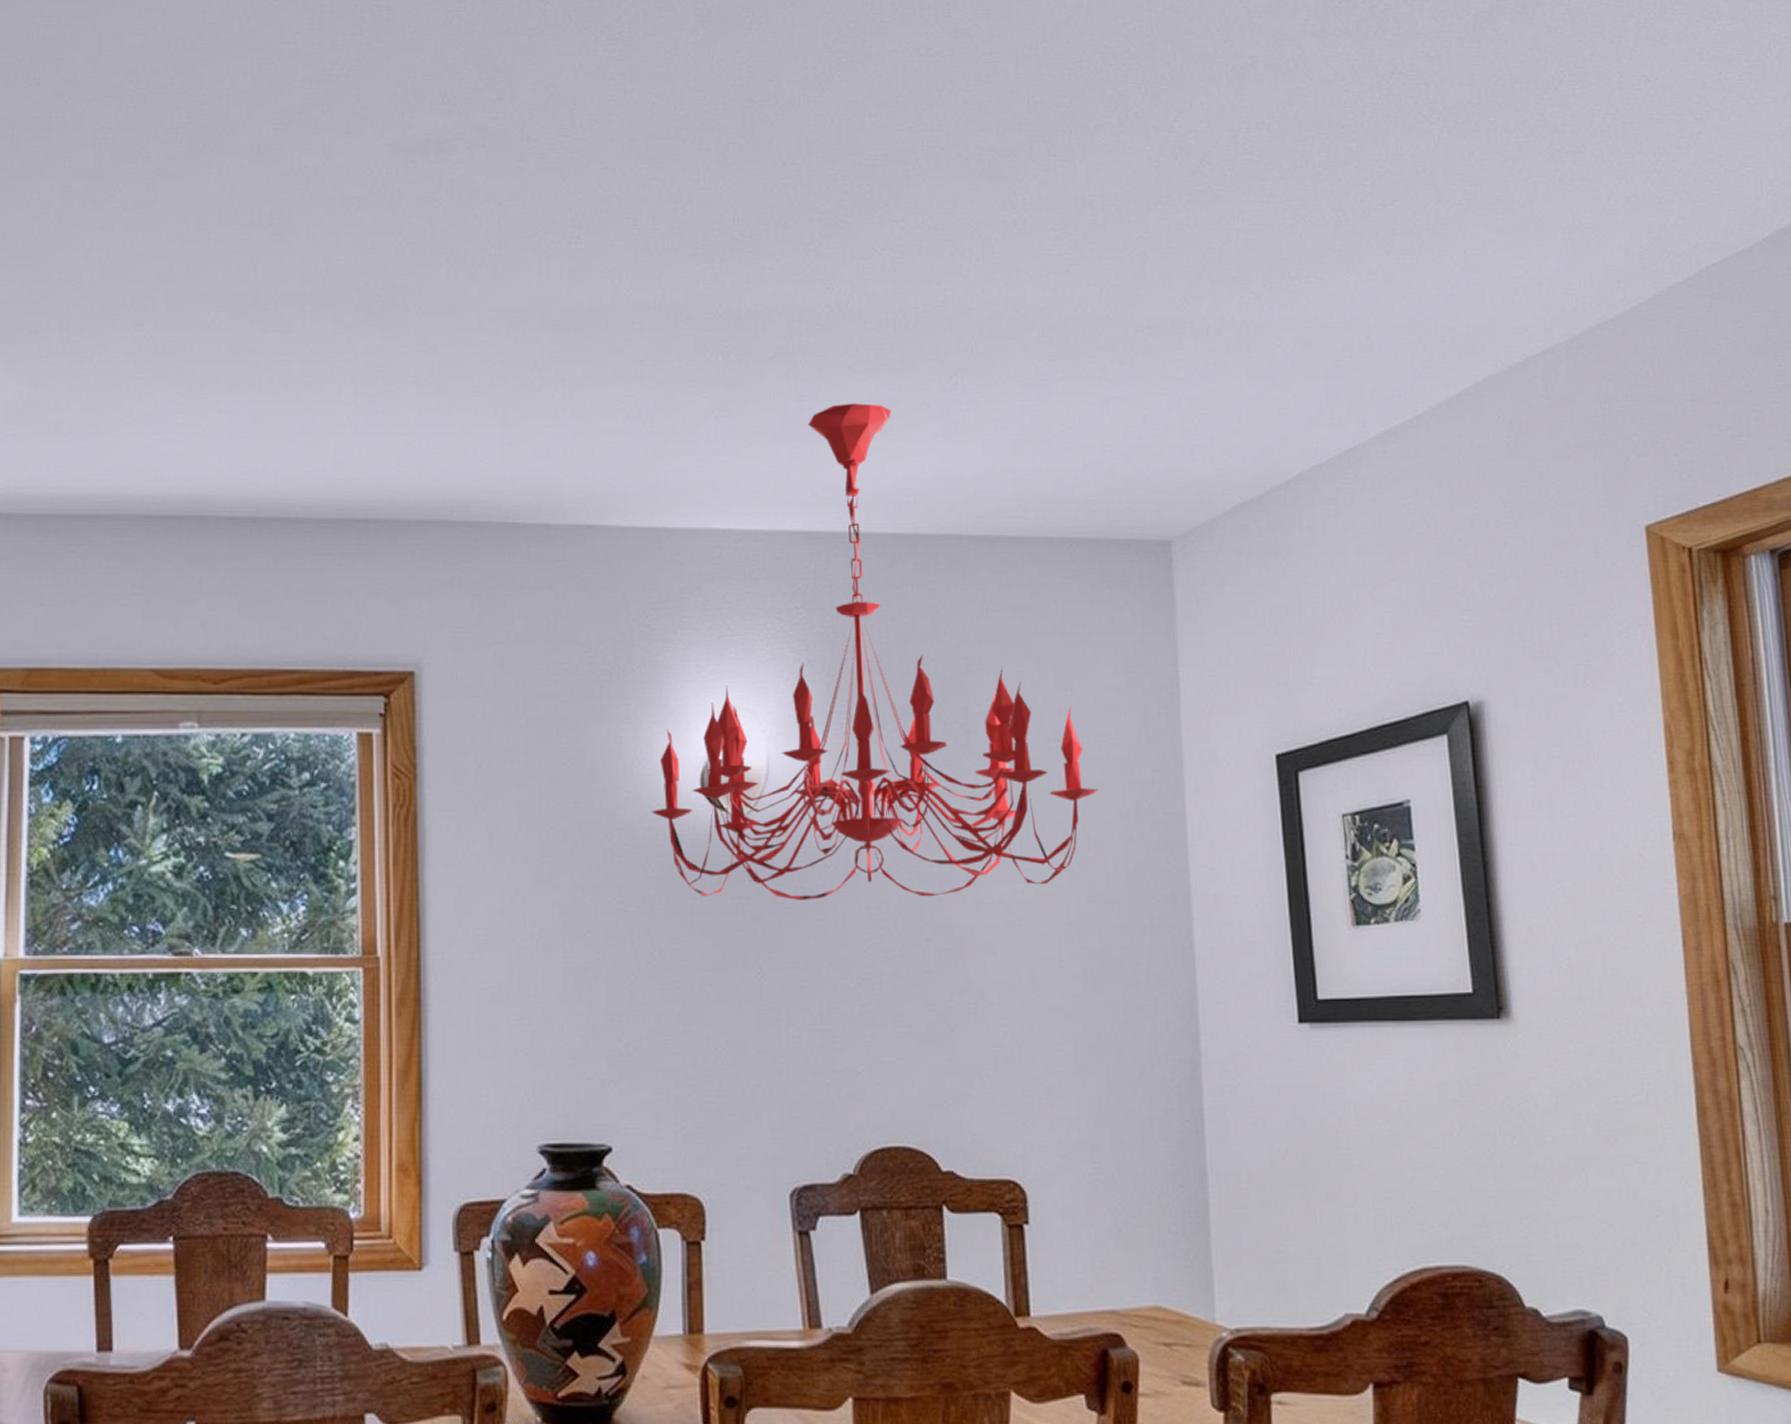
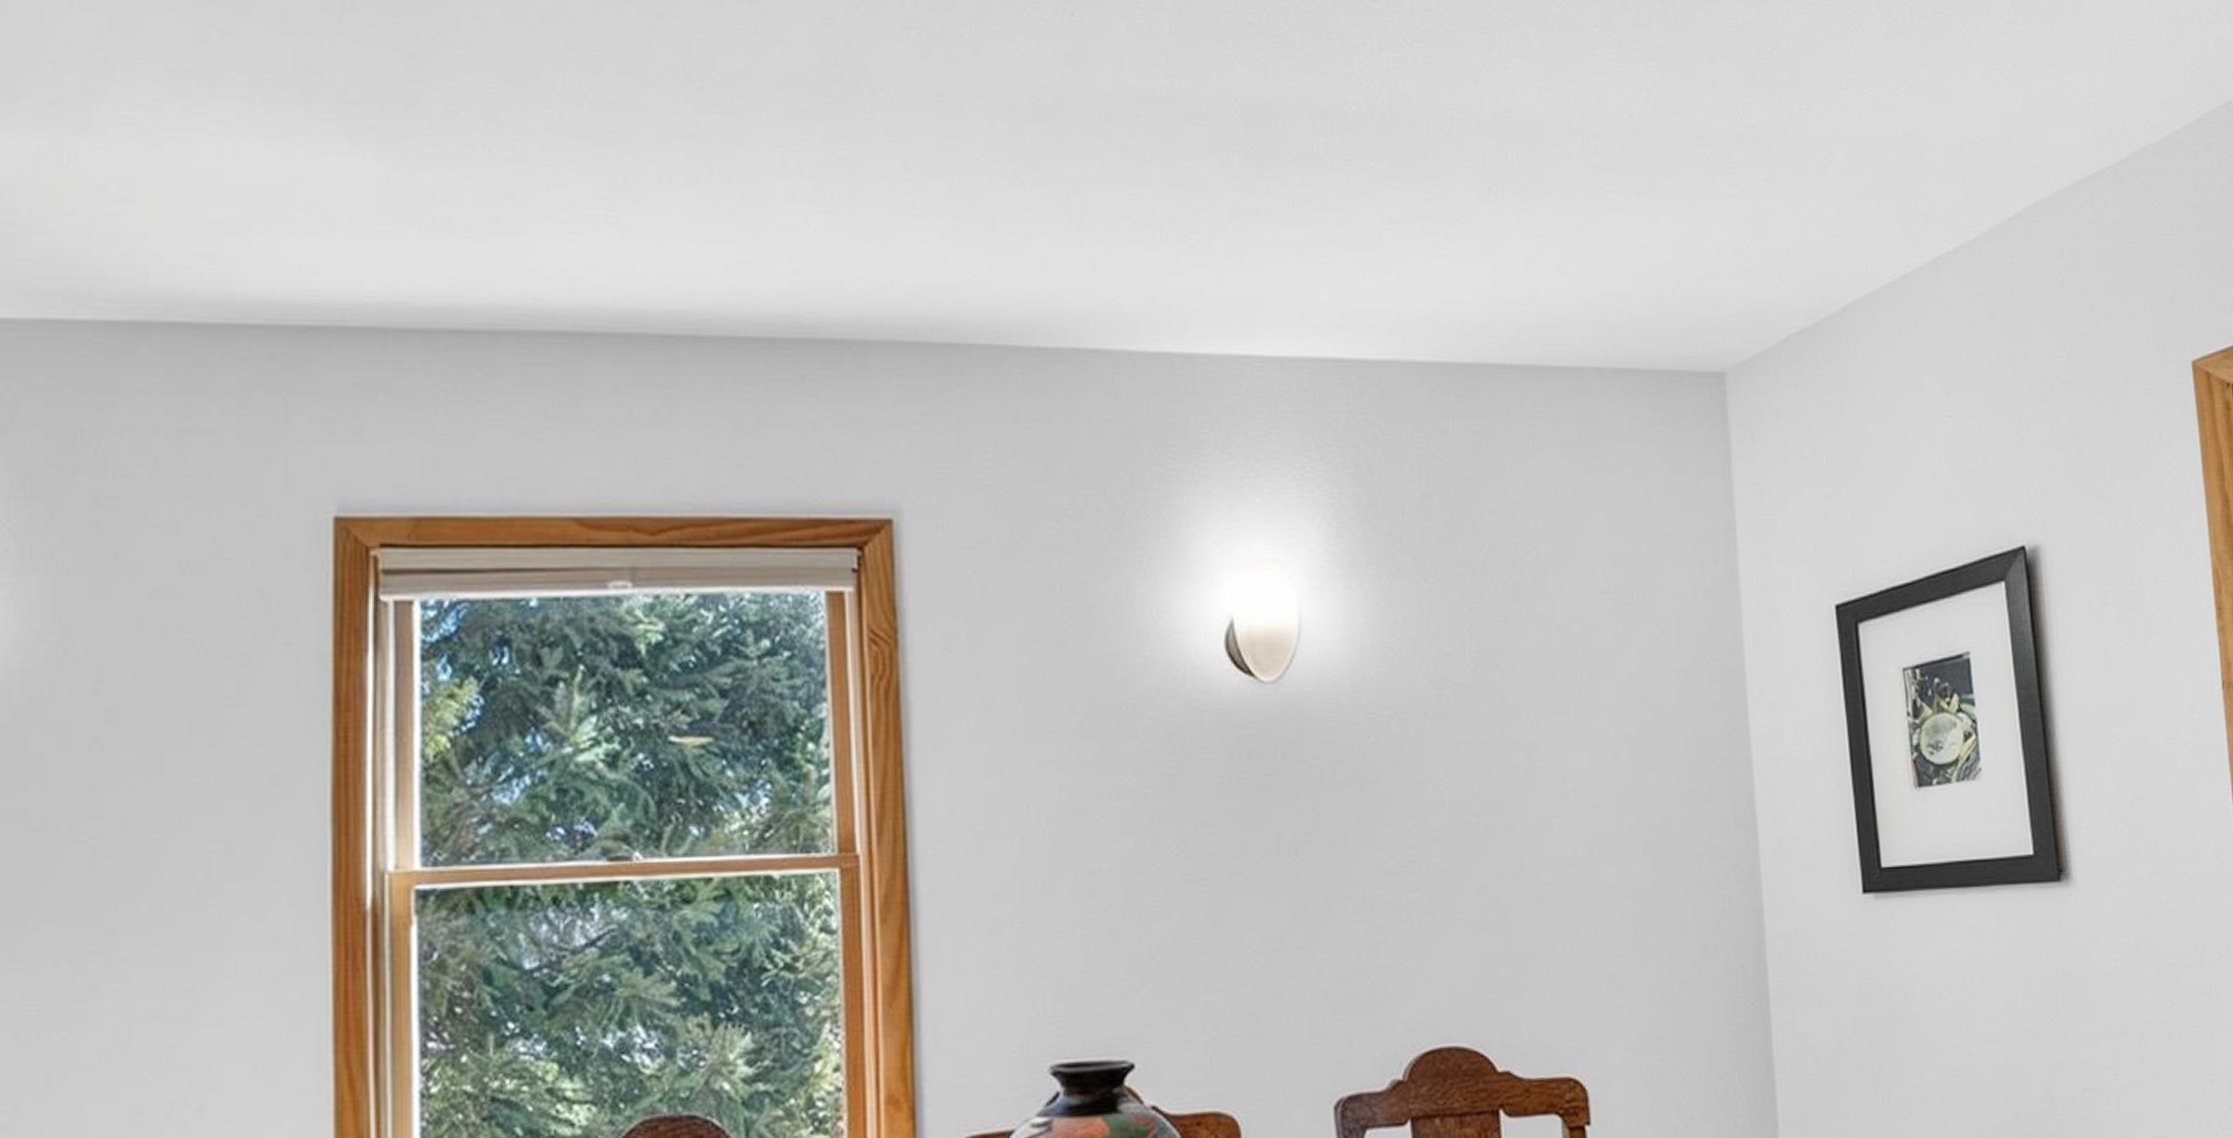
chandelier: present [651,403,1099,901] -> none [1170,214,1655,777]

